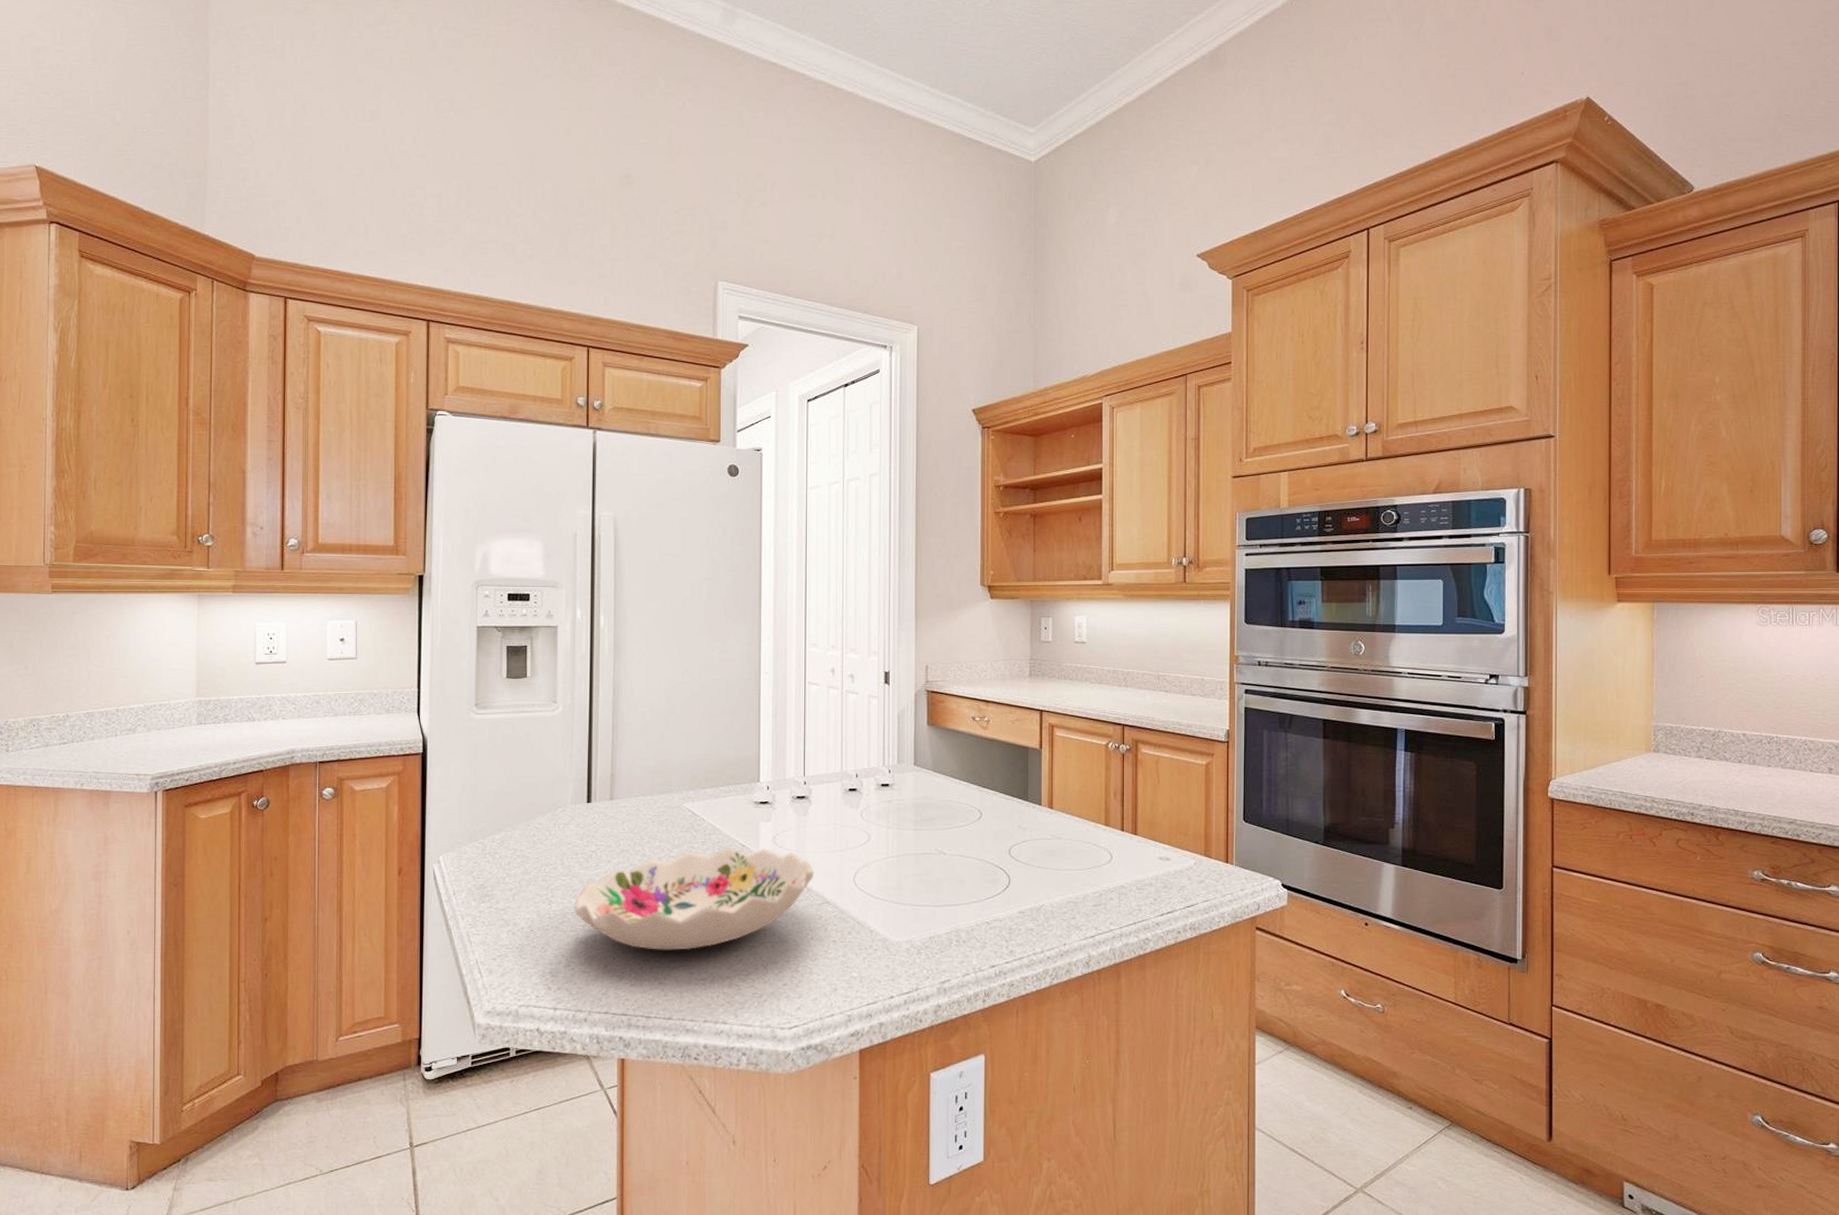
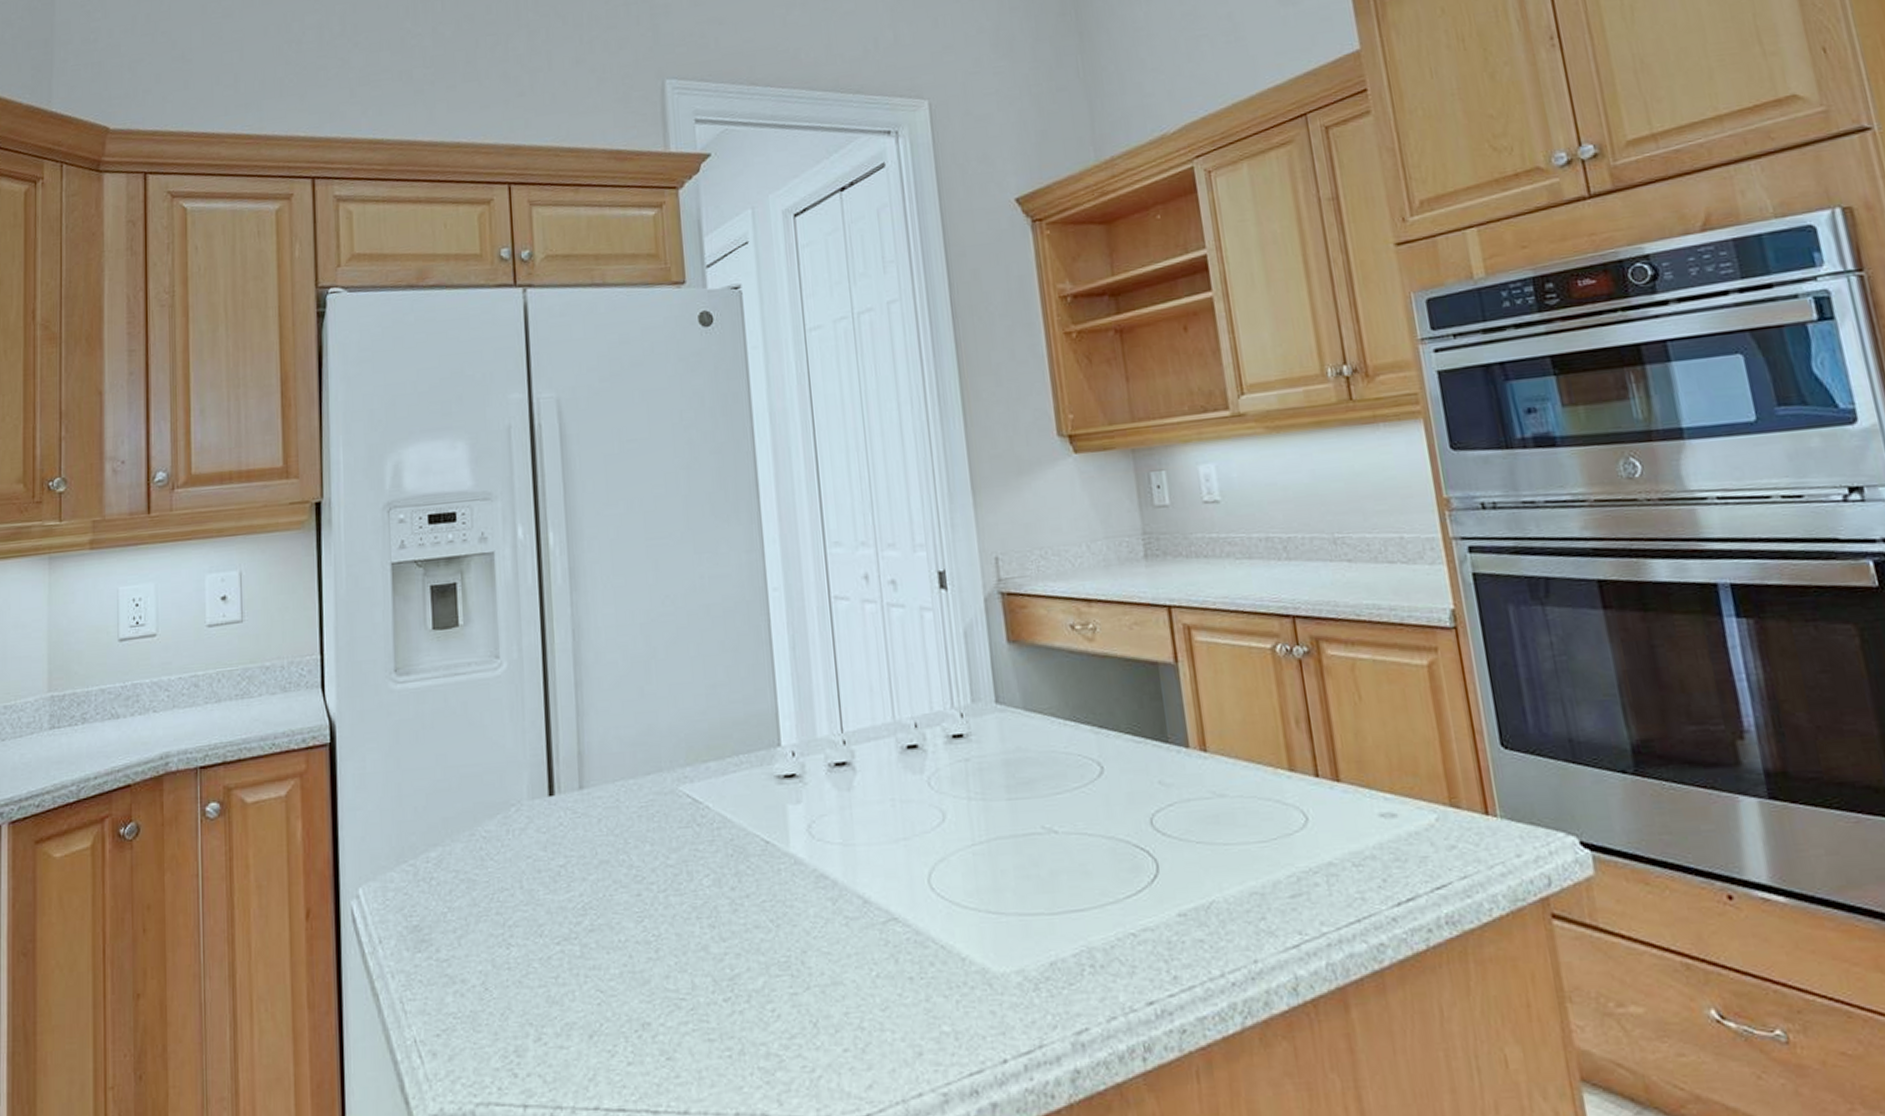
decorative bowl: present [574,847,814,950] -> none [541,841,872,1008]

